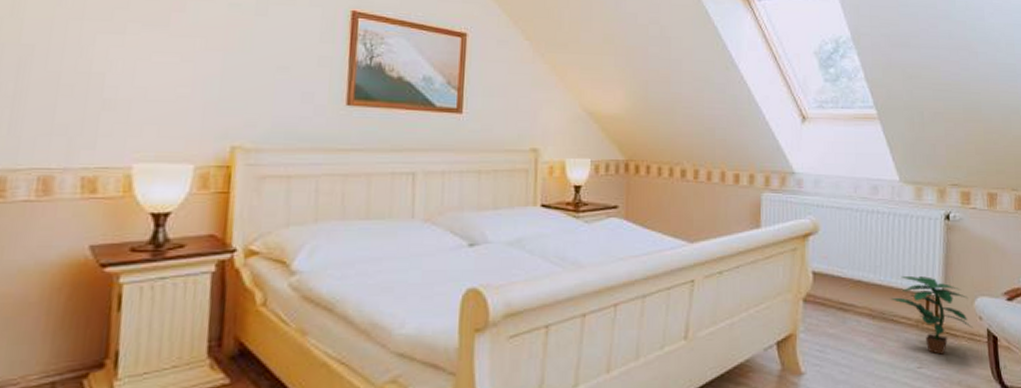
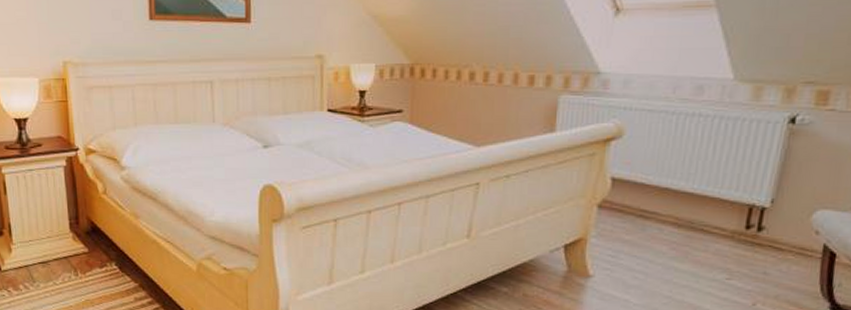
potted plant: present [891,275,973,355] -> none [704,184,805,268]

